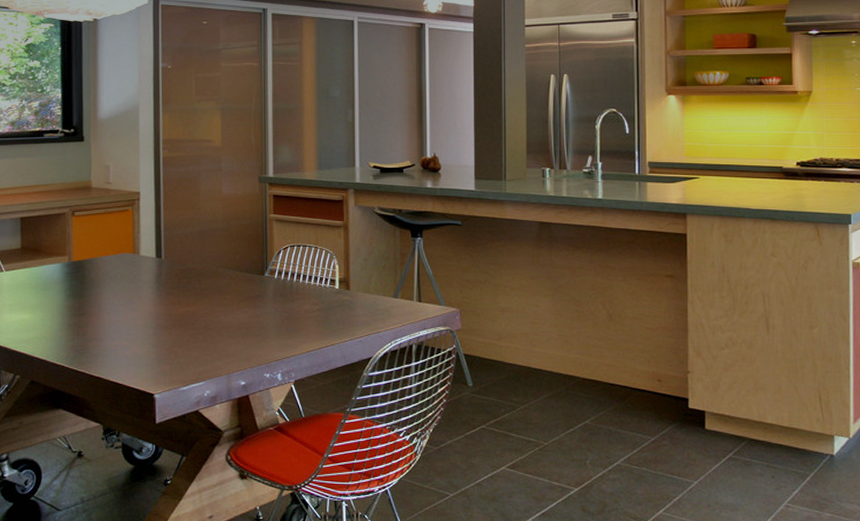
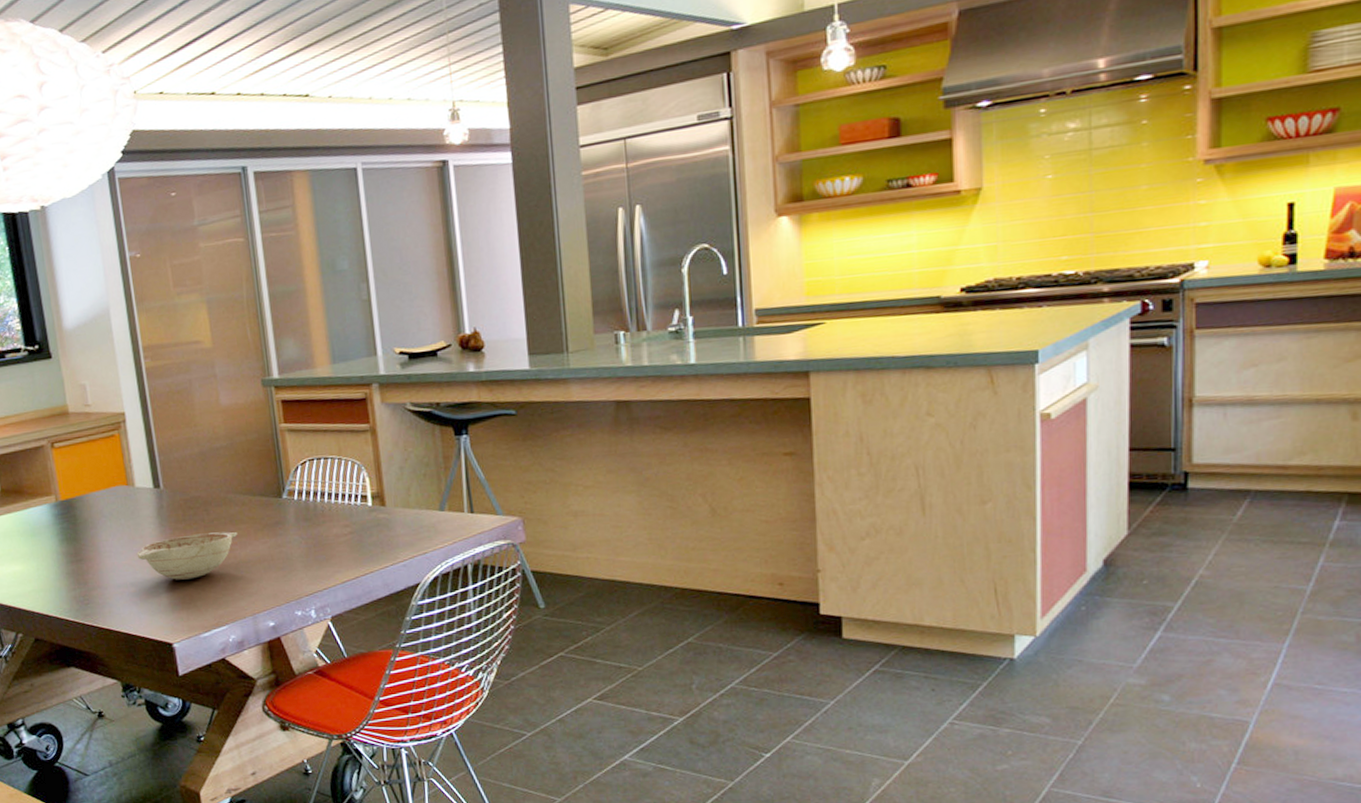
decorative bowl: none [133,300,223,339] -> present [136,532,238,580]

